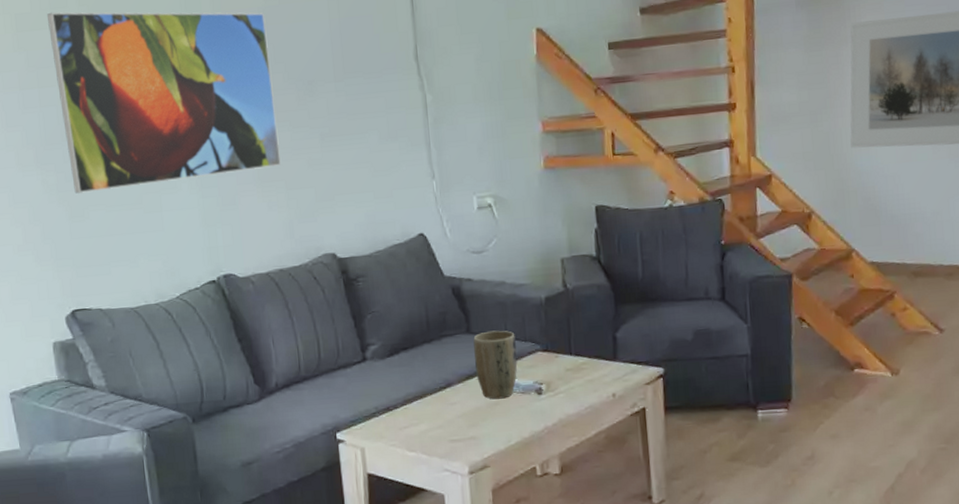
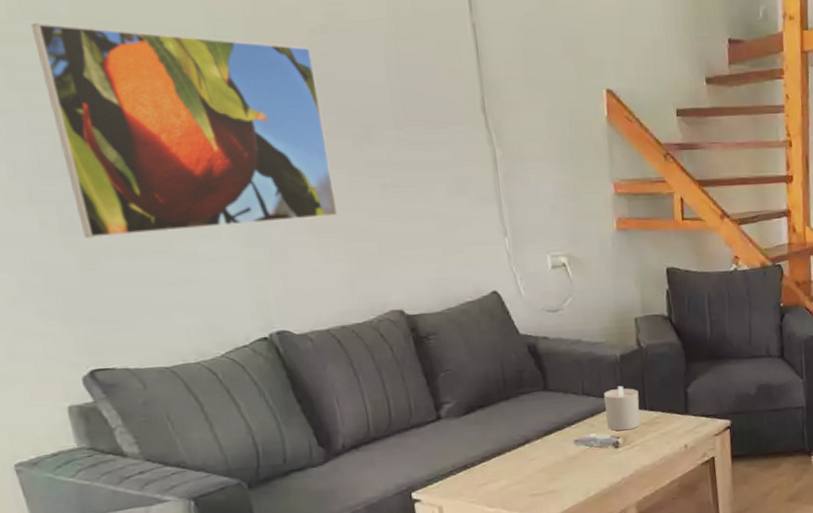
plant pot: present [473,330,518,399] -> none [551,387,595,454]
candle: none [527,329,565,377] -> present [603,385,640,431]

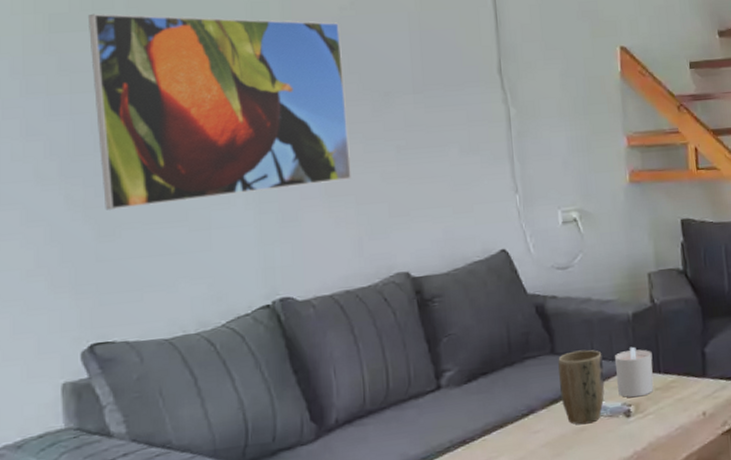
plant pot: none [551,387,595,454] -> present [558,349,605,425]

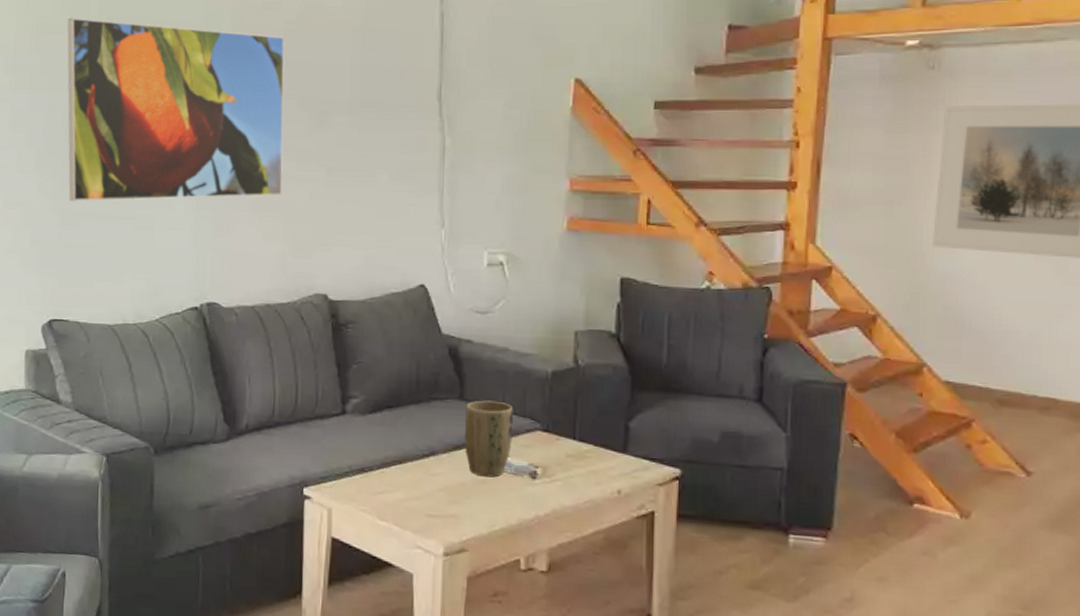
candle: present [614,346,654,398] -> none [526,406,568,461]

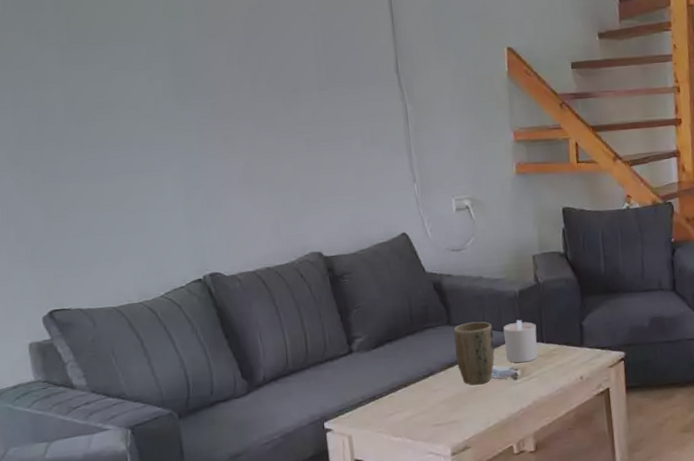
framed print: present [67,17,285,201] -> none [22,13,267,194]
candle: none [526,406,568,461] -> present [503,319,538,363]

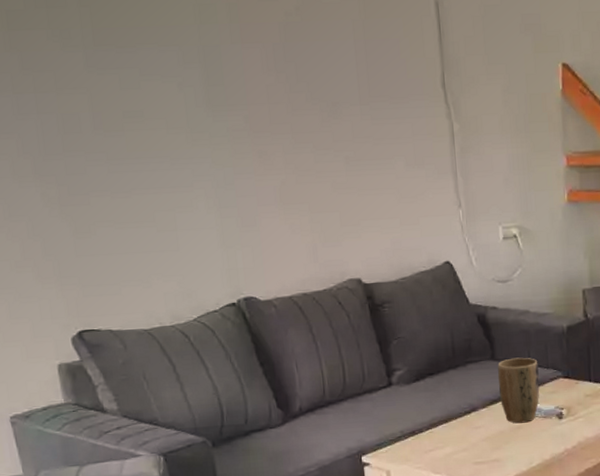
candle: present [503,319,538,363] -> none [549,356,585,402]

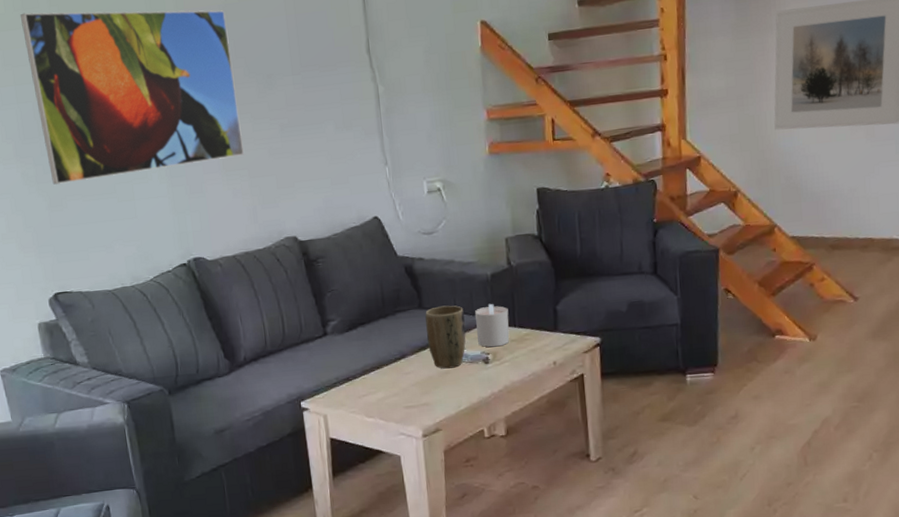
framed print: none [44,11,304,208] -> present [21,10,244,185]
candle: none [549,356,585,402] -> present [474,303,510,348]

